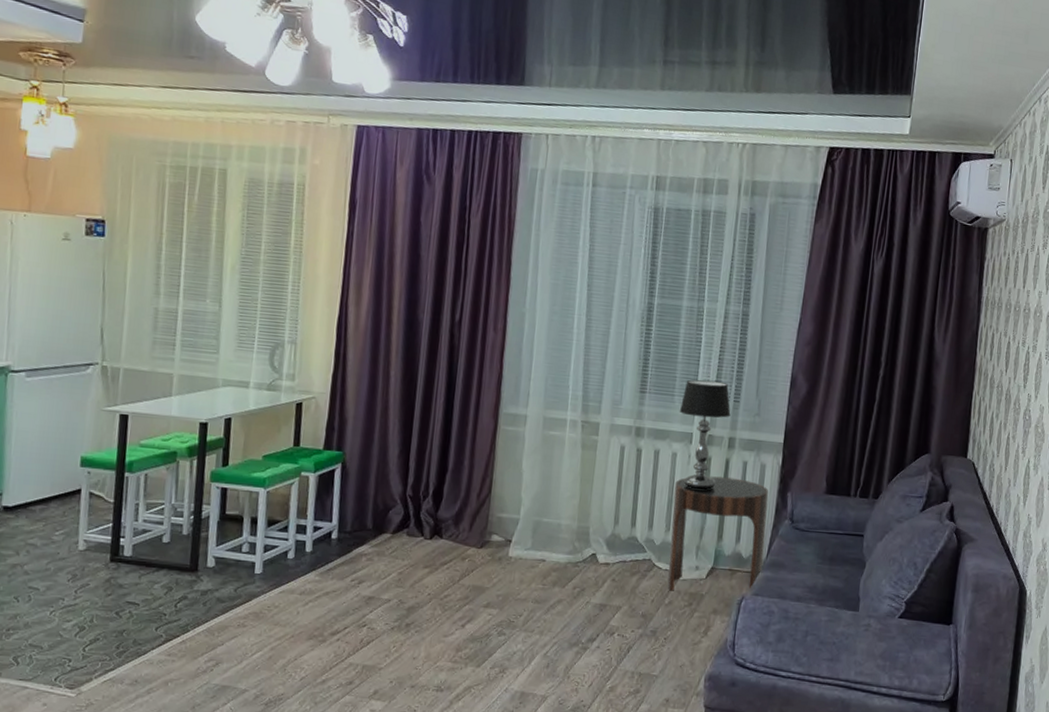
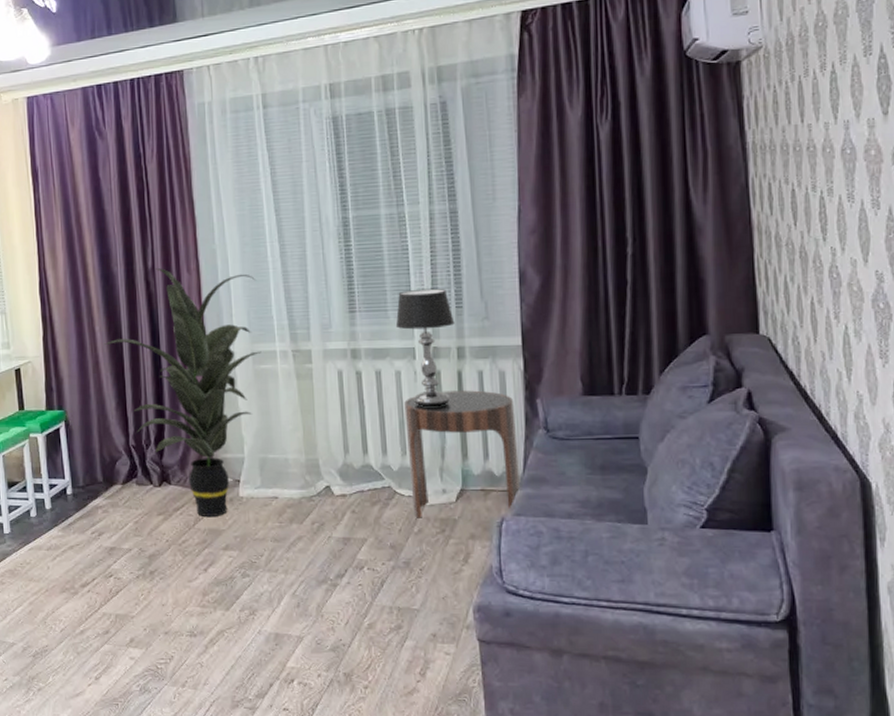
indoor plant: none [397,322,559,574] -> present [104,268,261,516]

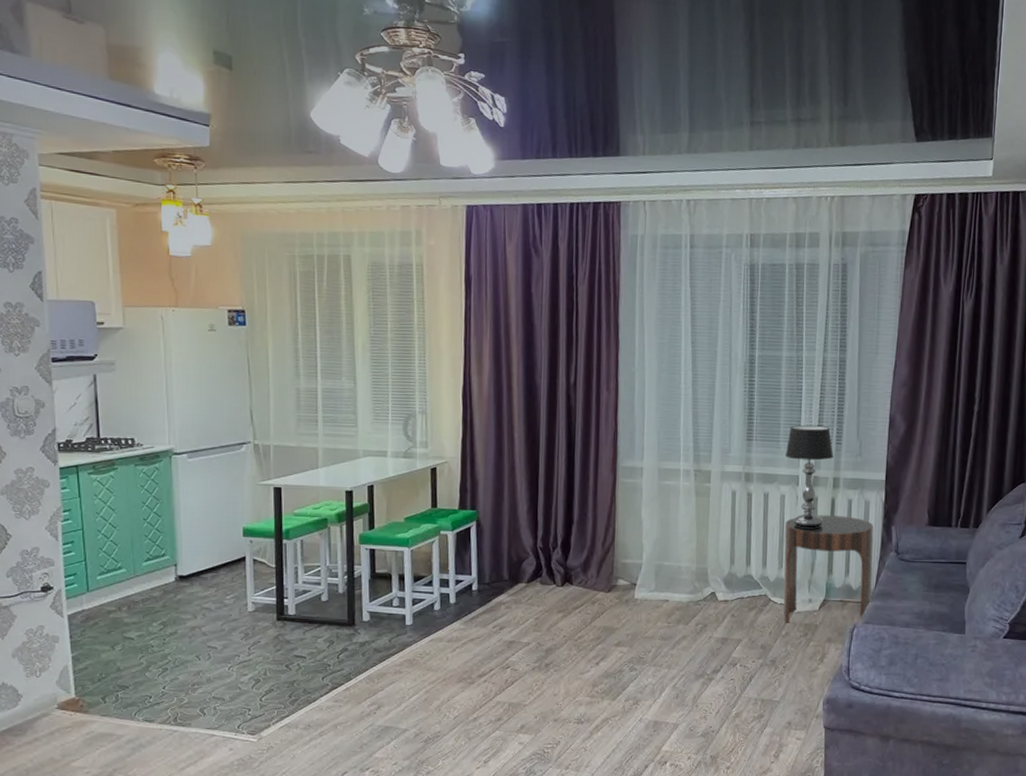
indoor plant: present [104,268,261,516] -> none [521,384,669,615]

